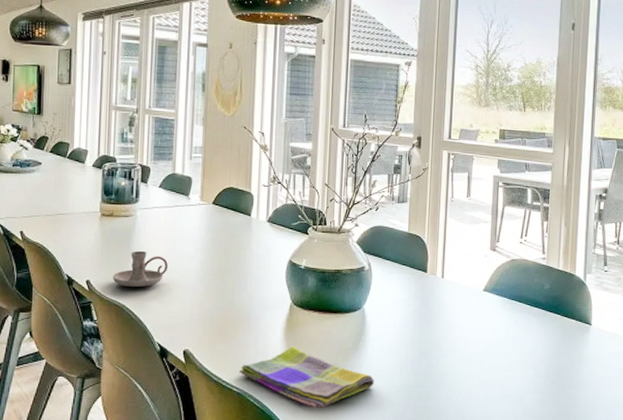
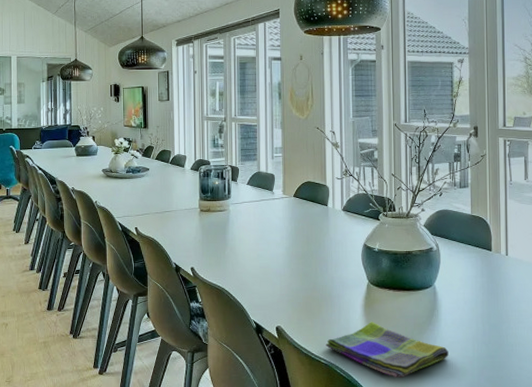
candle holder: present [112,250,168,287] -> none [212,240,258,272]

